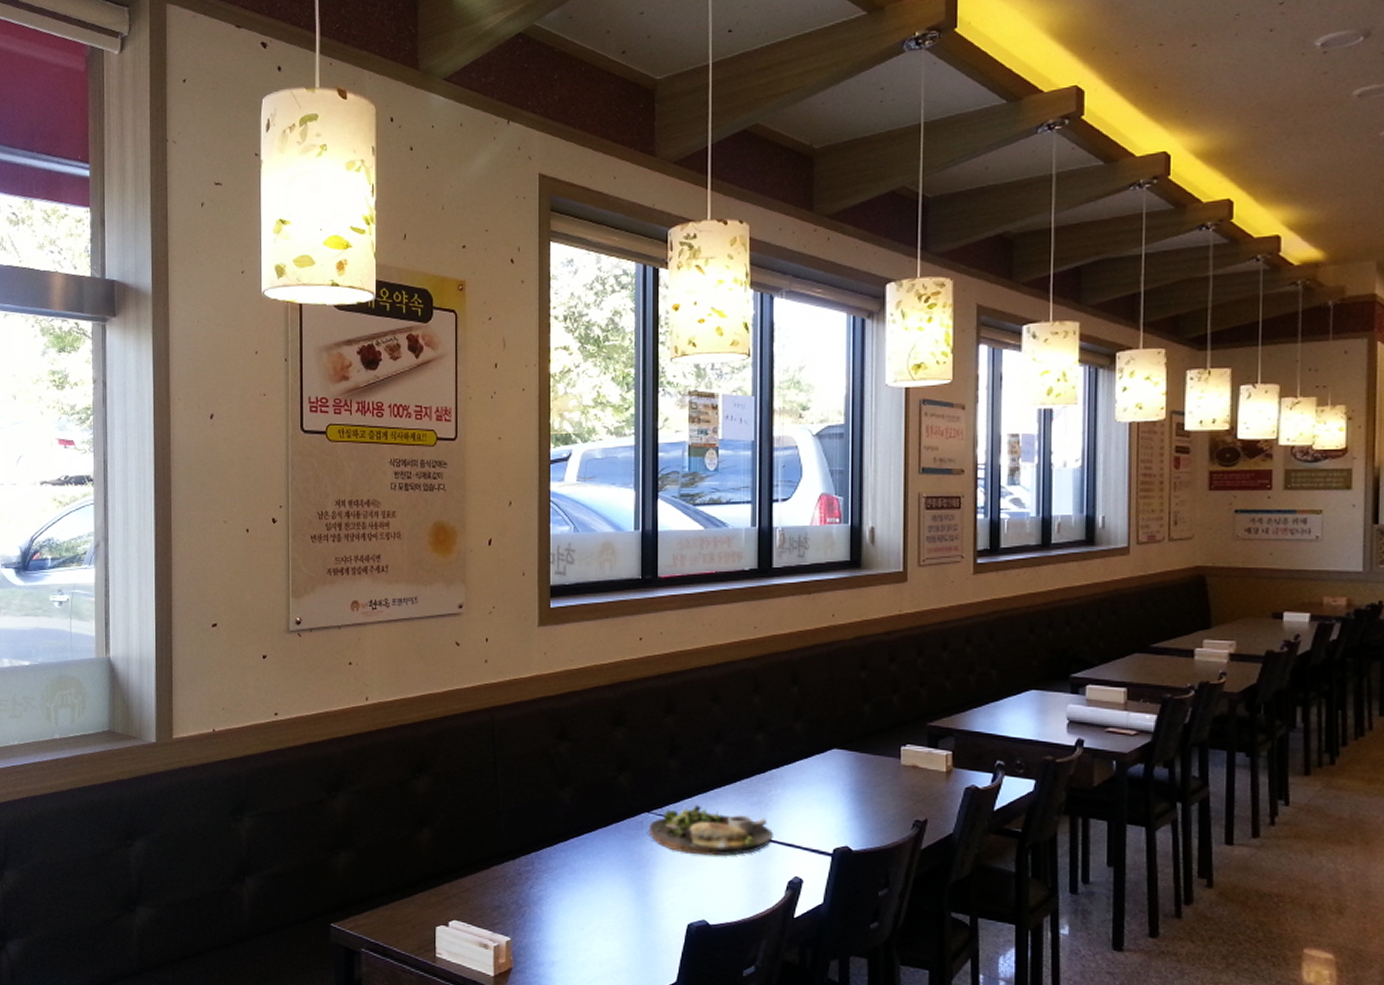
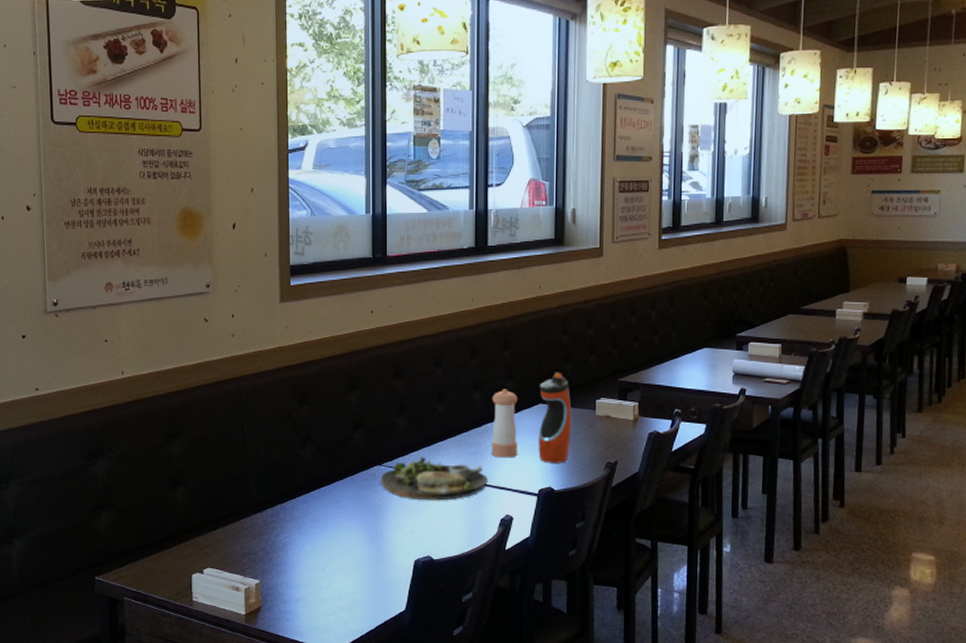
pepper shaker: none [776,730,809,810] -> present [491,389,518,458]
water bottle: none [832,713,872,819] -> present [538,372,572,463]

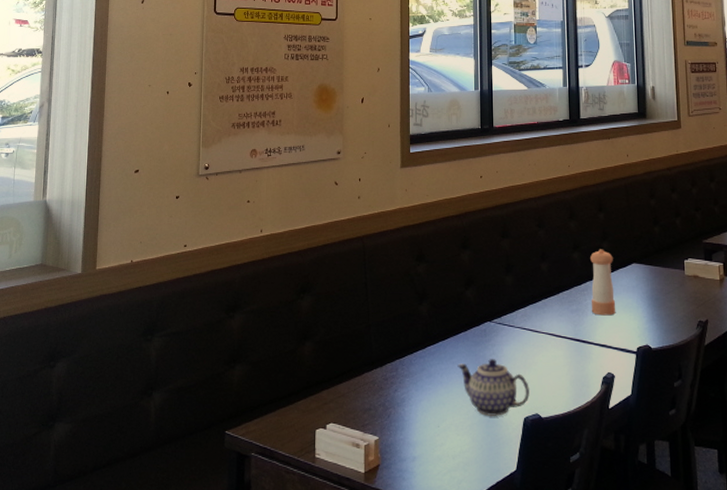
teapot: none [344,503,421,560] -> present [457,359,530,417]
dinner plate: present [380,456,488,501] -> none [490,313,590,357]
water bottle: present [538,372,572,463] -> none [632,233,664,321]

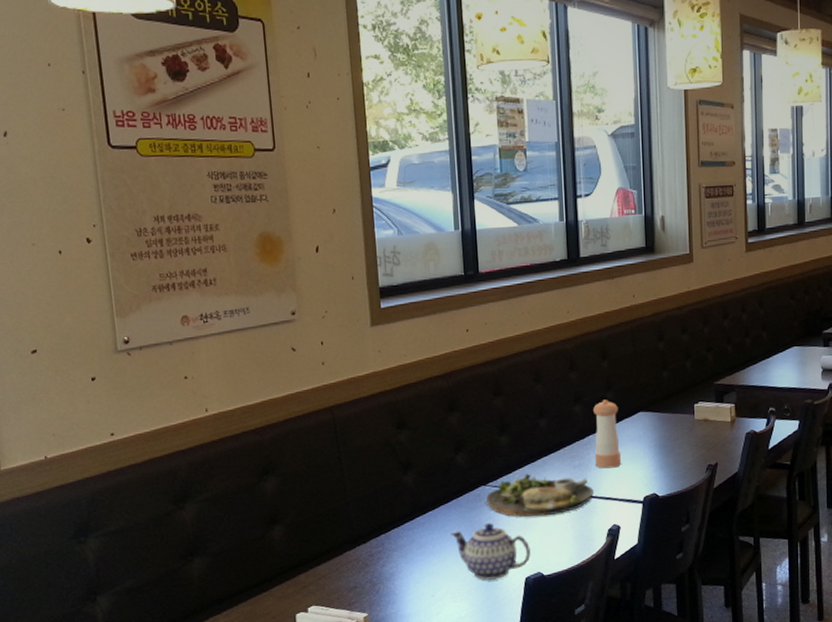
dinner plate: none [490,313,590,357] -> present [485,473,594,517]

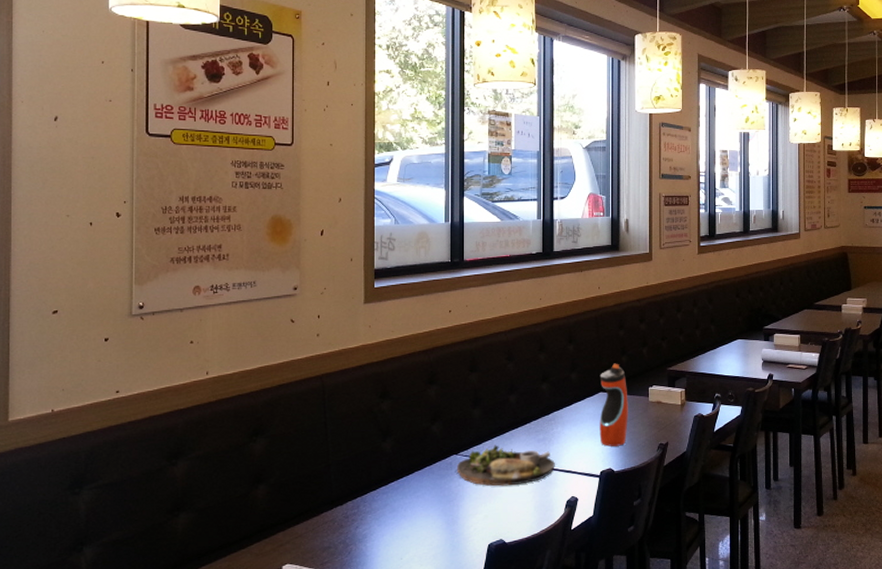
teapot: present [451,523,531,581] -> none [422,490,494,546]
pepper shaker: present [593,399,622,469] -> none [557,379,582,443]
water bottle: none [638,379,673,470] -> present [599,363,628,447]

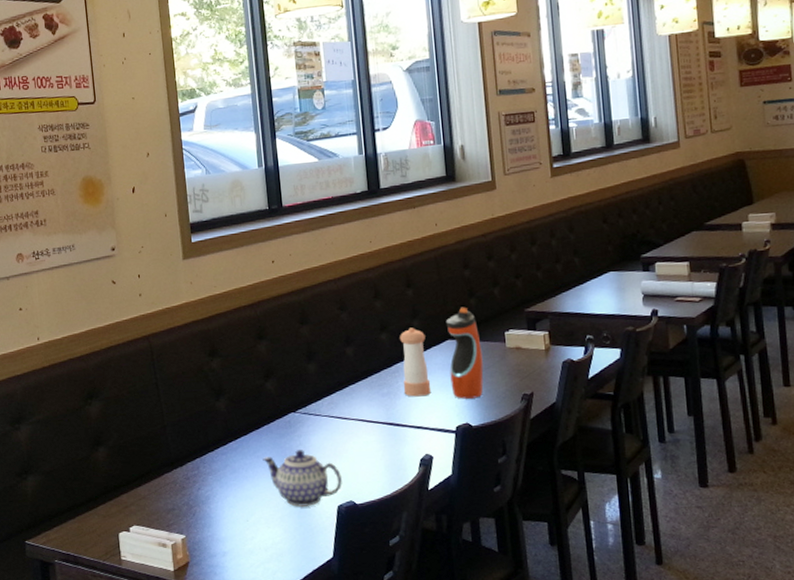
teapot: none [422,490,494,546] -> present [262,450,342,508]
dinner plate: present [456,445,555,487] -> none [295,401,404,445]
pepper shaker: none [557,379,582,443] -> present [400,327,432,397]

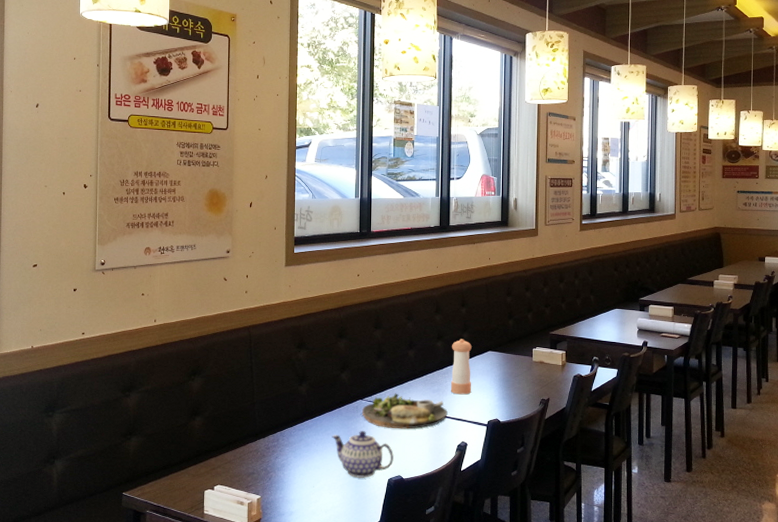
dinner plate: none [295,401,404,445] -> present [361,393,448,429]
water bottle: present [445,307,484,399] -> none [487,326,514,399]

